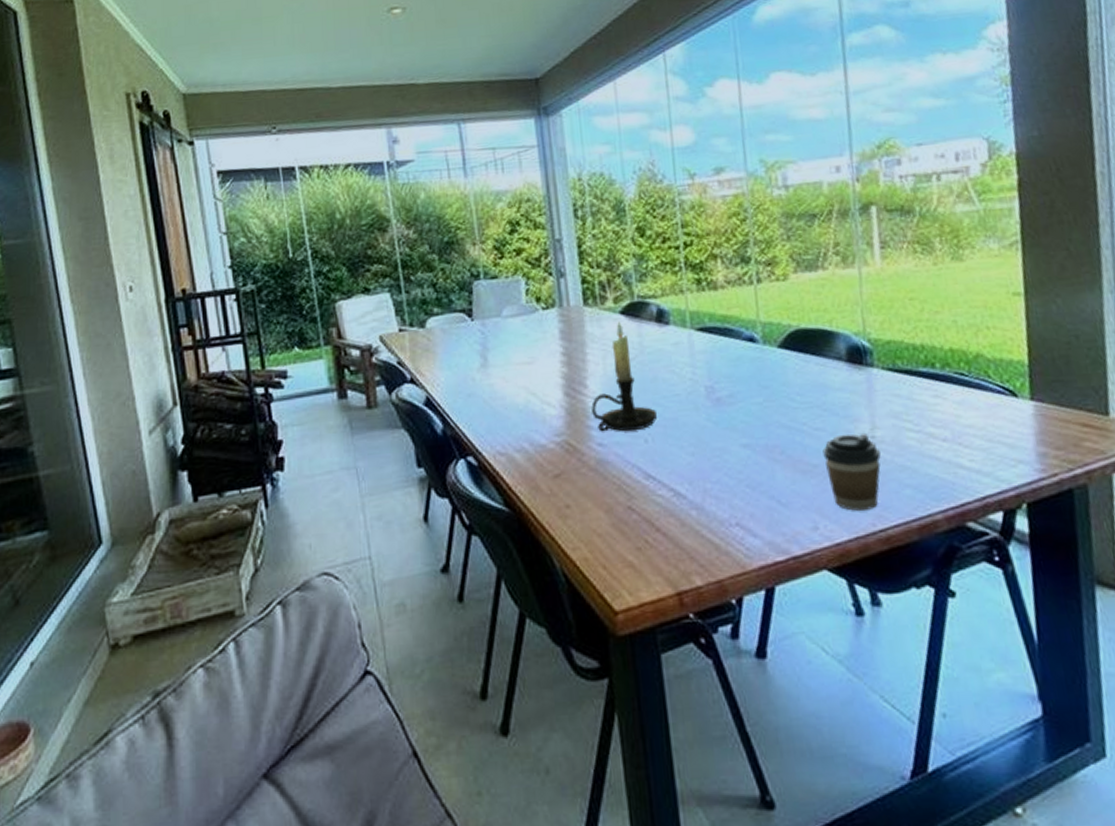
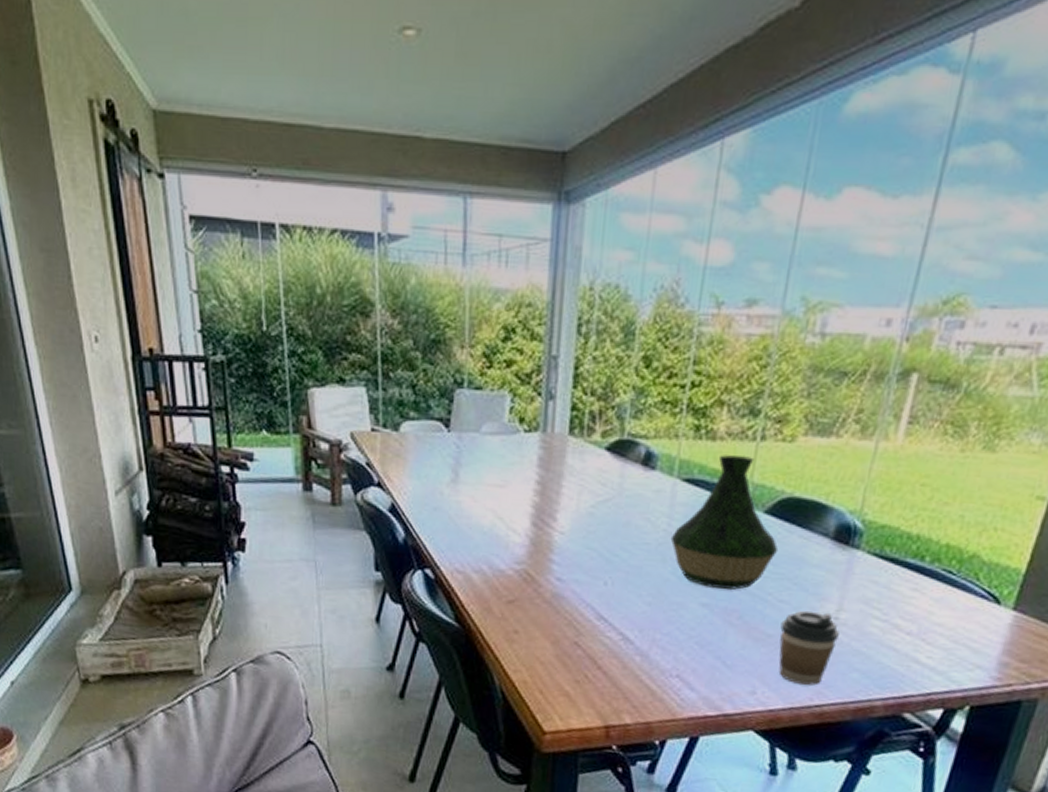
candle holder: present [591,321,657,432] -> none [556,457,622,572]
vase: none [698,299,801,428] -> present [670,455,779,590]

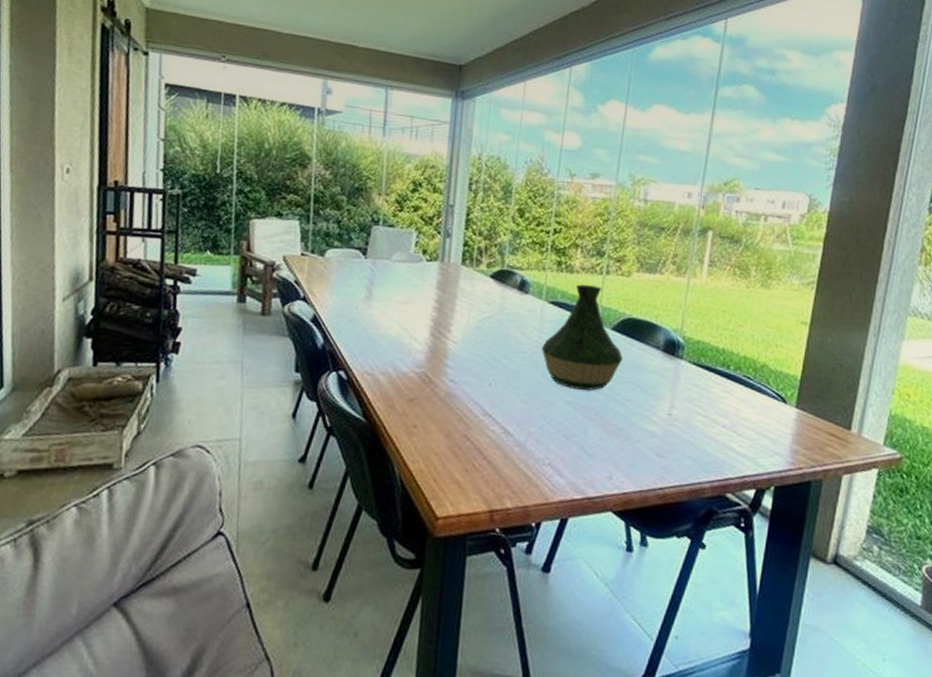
coffee cup: present [778,610,839,685] -> none [628,408,673,471]

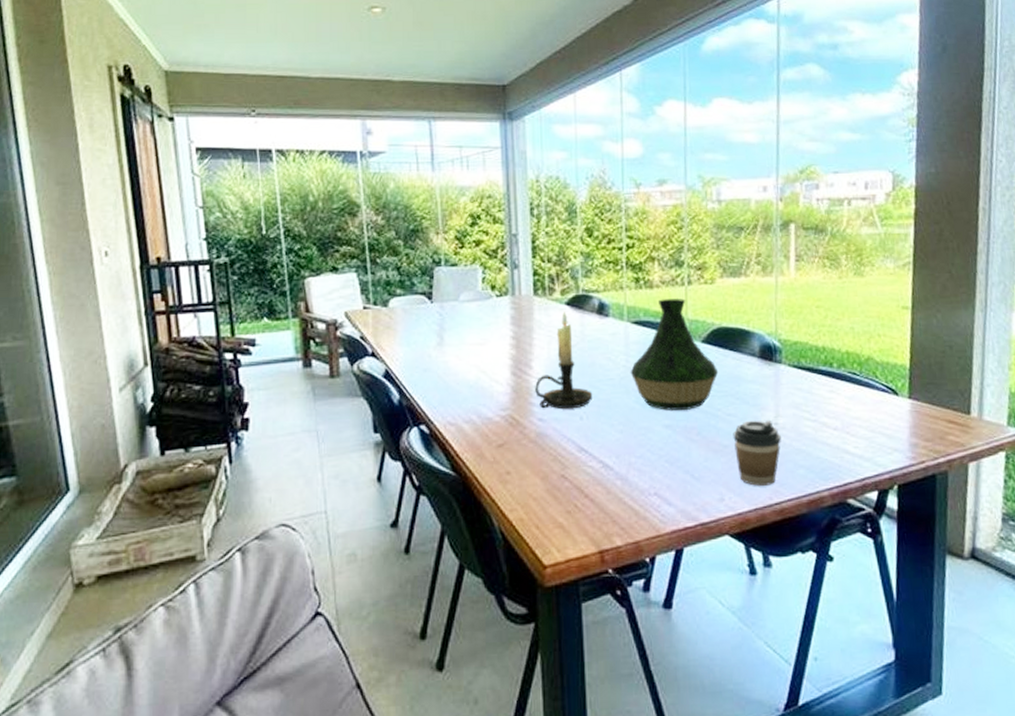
candle holder: none [450,283,503,375] -> present [535,311,592,410]
coffee cup: none [628,408,673,471] -> present [733,420,781,486]

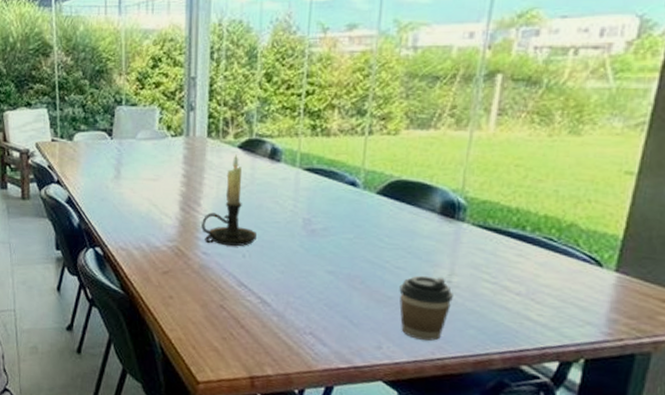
vase: present [630,299,719,411] -> none [297,148,392,259]

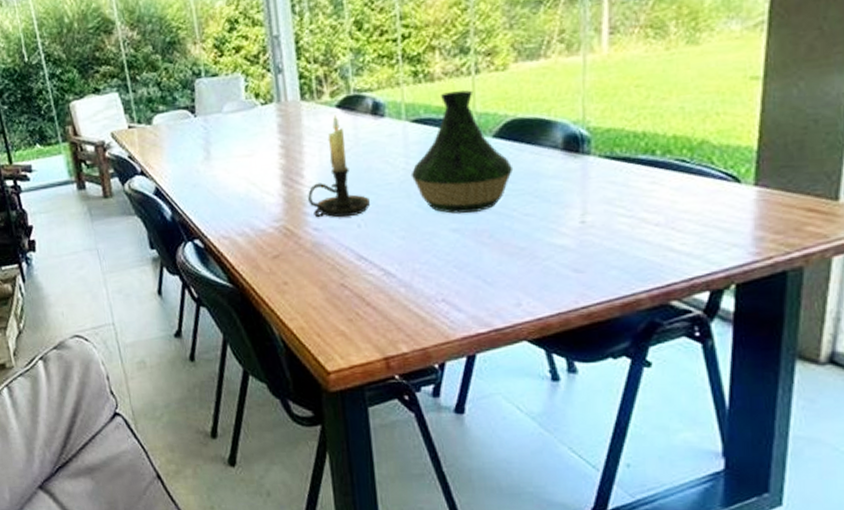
vase: none [297,148,392,259] -> present [410,90,514,214]
coffee cup: present [399,275,453,341] -> none [531,219,589,290]

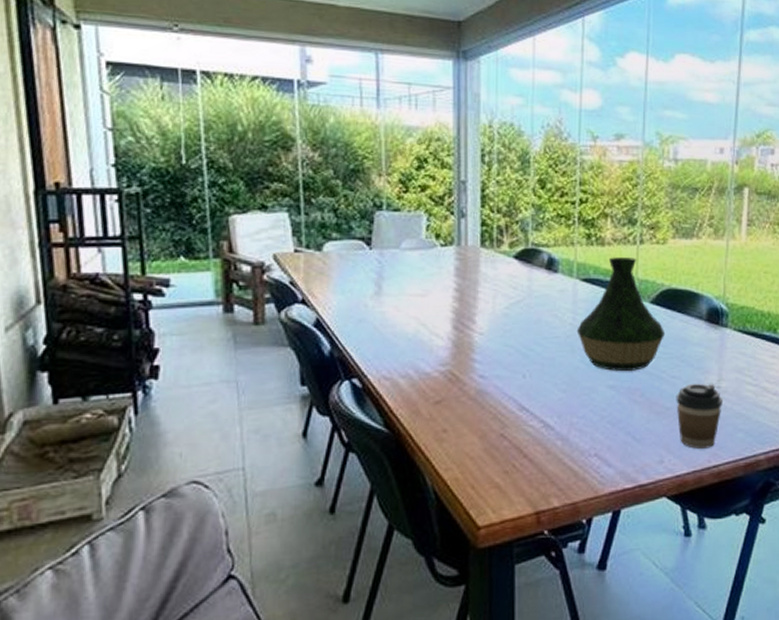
candle holder: present [308,114,370,218] -> none [477,265,536,367]
coffee cup: none [531,219,589,290] -> present [676,383,723,449]

